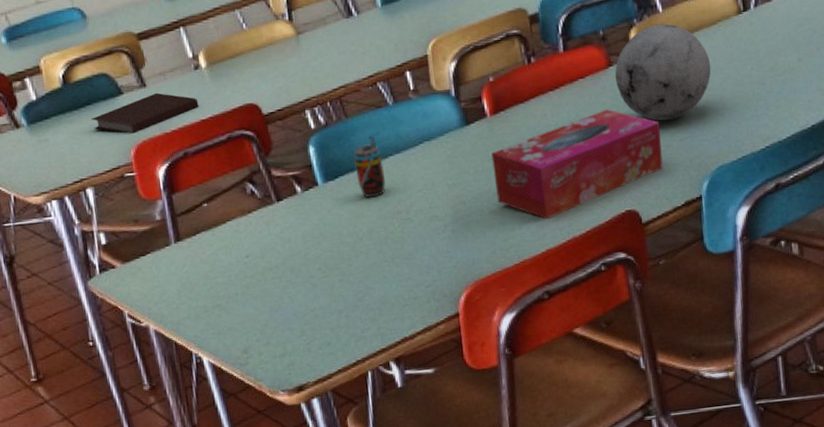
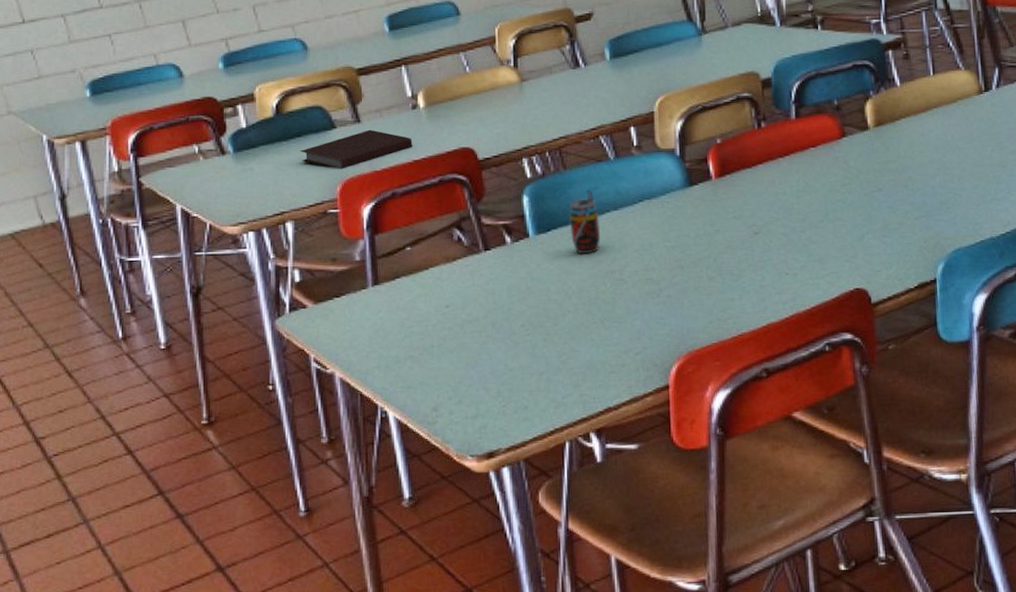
tissue box: present [491,109,663,220] -> none [713,181,896,292]
decorative orb: present [615,24,711,121] -> none [848,98,950,197]

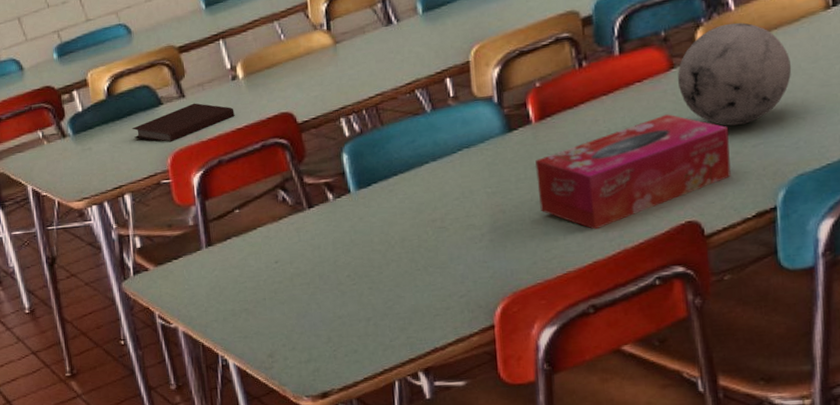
beverage can: present [568,190,601,254] -> none [387,143,421,206]
tissue box: none [713,181,896,292] -> present [535,114,732,230]
decorative orb: none [848,98,950,197] -> present [677,22,792,126]

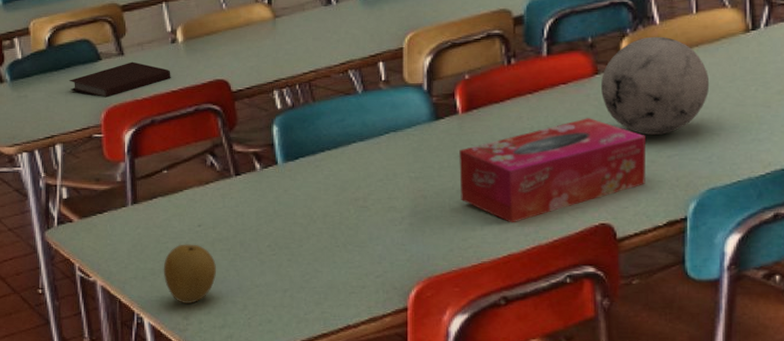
fruit: none [243,281,298,341] -> present [163,244,216,303]

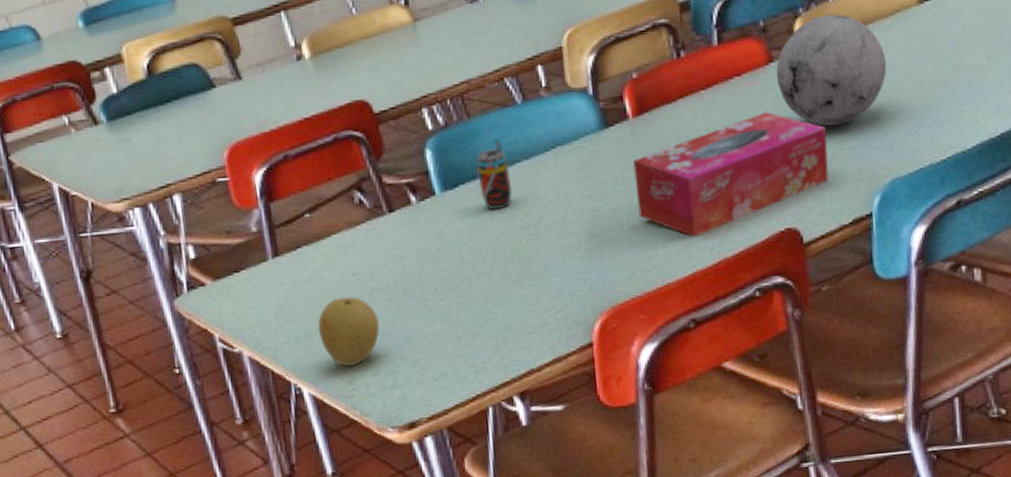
notebook: present [68,61,171,98] -> none [178,86,302,133]
beverage can: none [315,121,347,182] -> present [476,139,513,210]

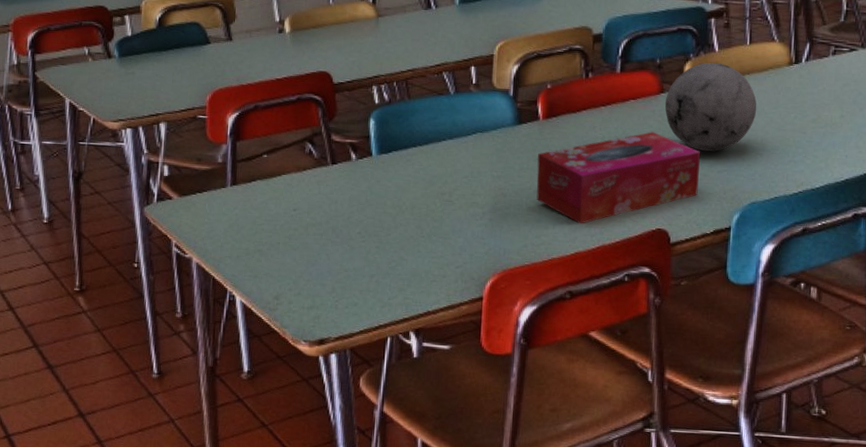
fruit: present [318,296,380,366] -> none [257,226,308,284]
beverage can: present [476,139,513,210] -> none [408,119,436,176]

